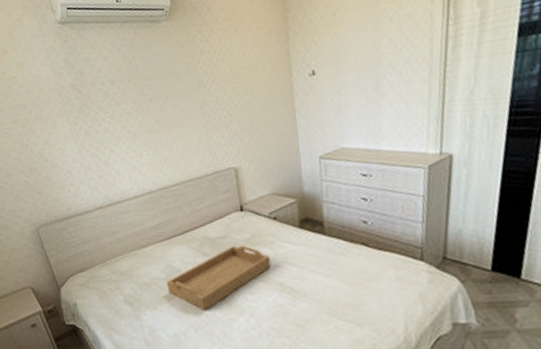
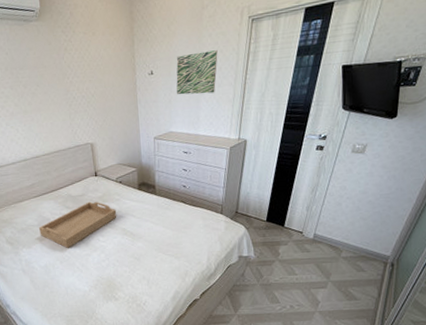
wall art: none [346,38,404,99] -> present [176,50,218,95]

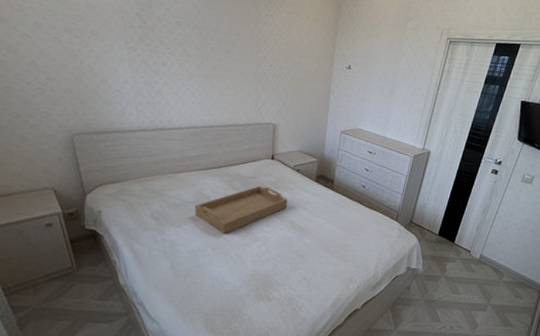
wall art: present [176,50,218,95] -> none [370,57,415,100]

